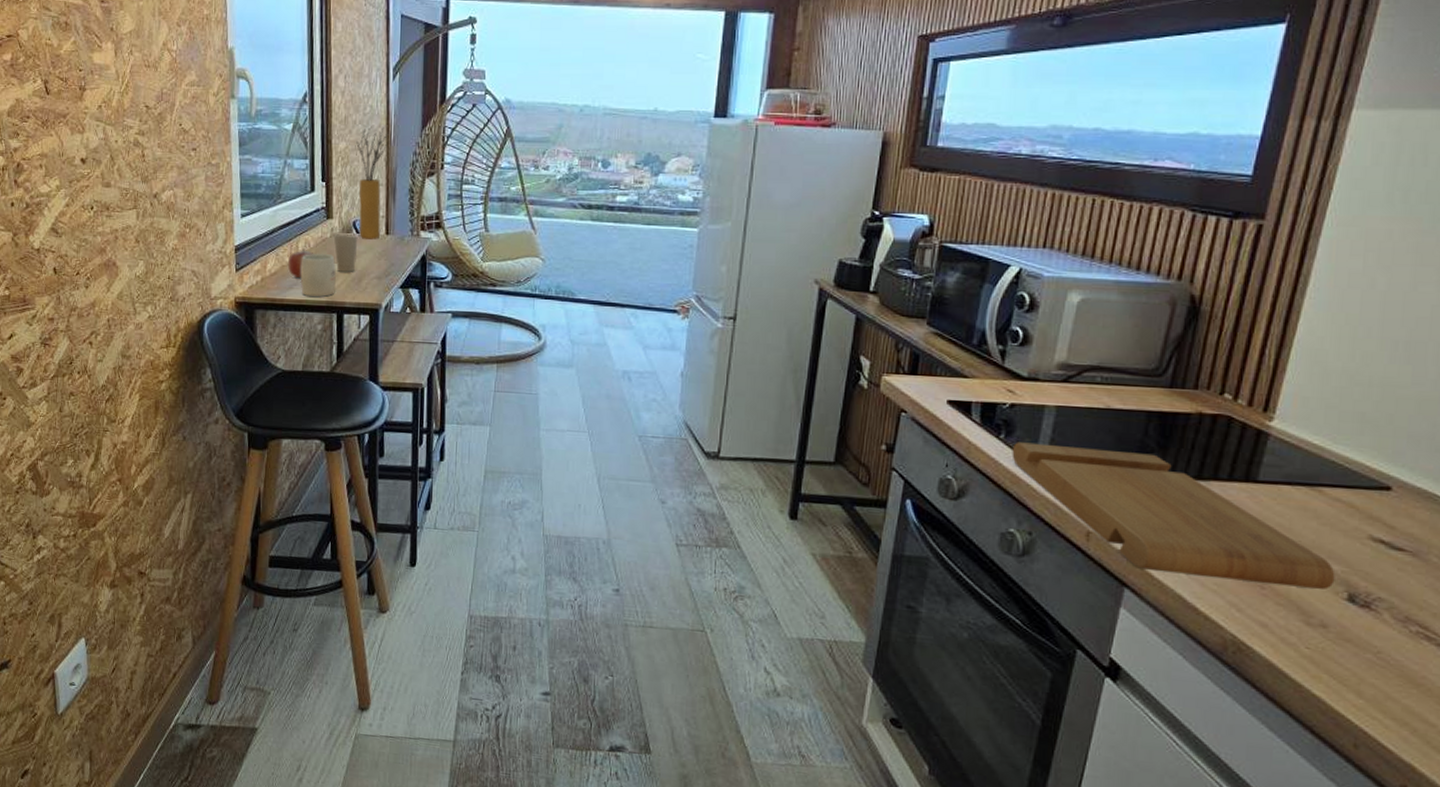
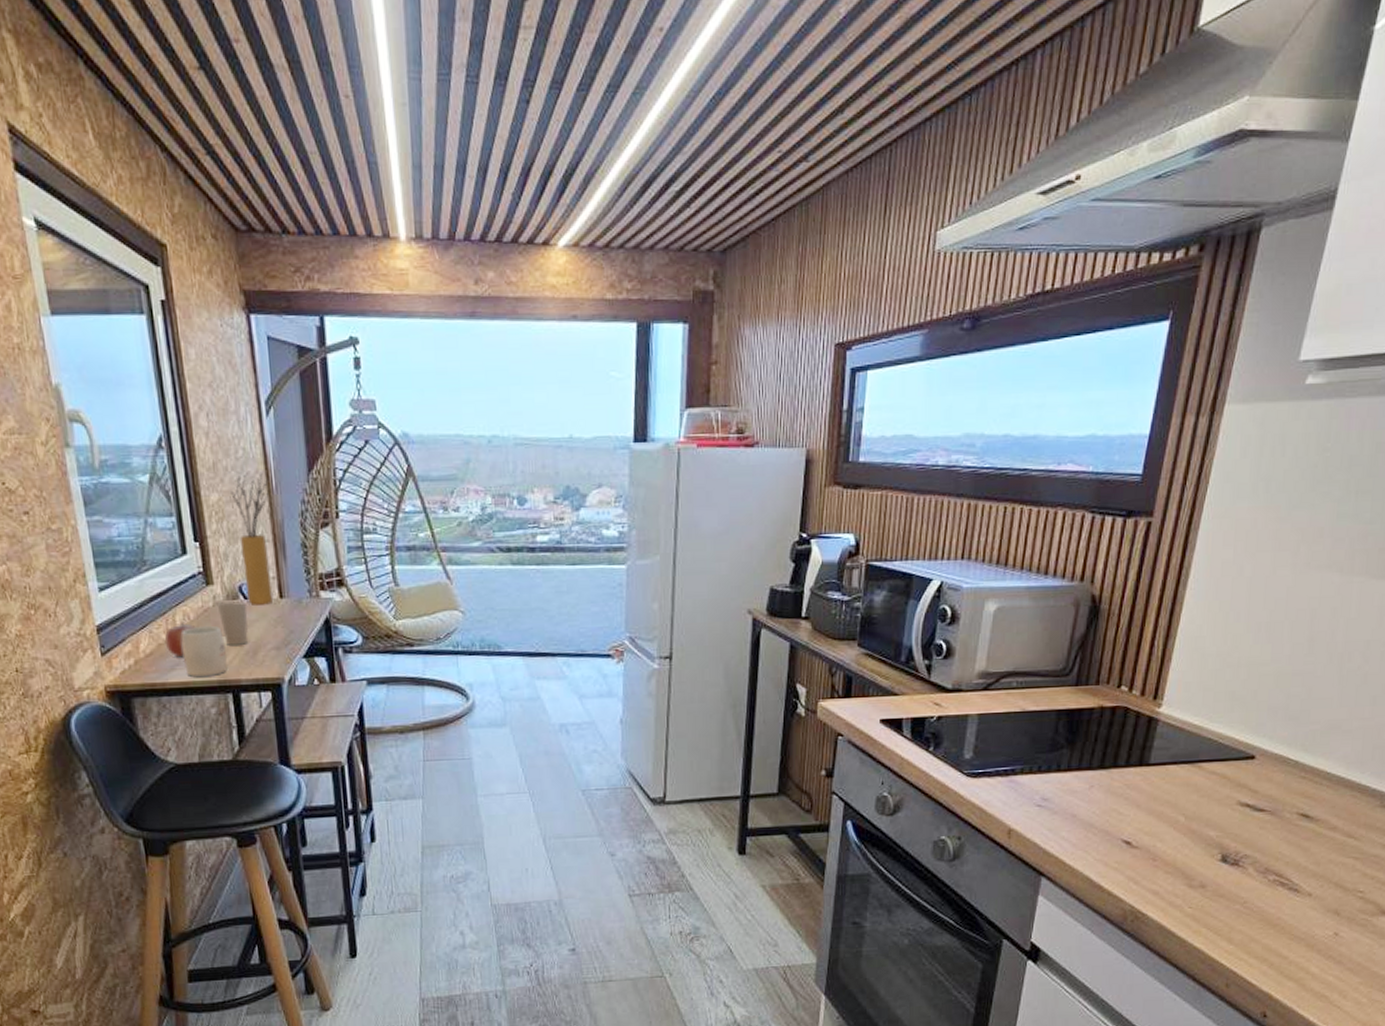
cutting board: present [1012,442,1335,589] -> none [940,750,1212,858]

